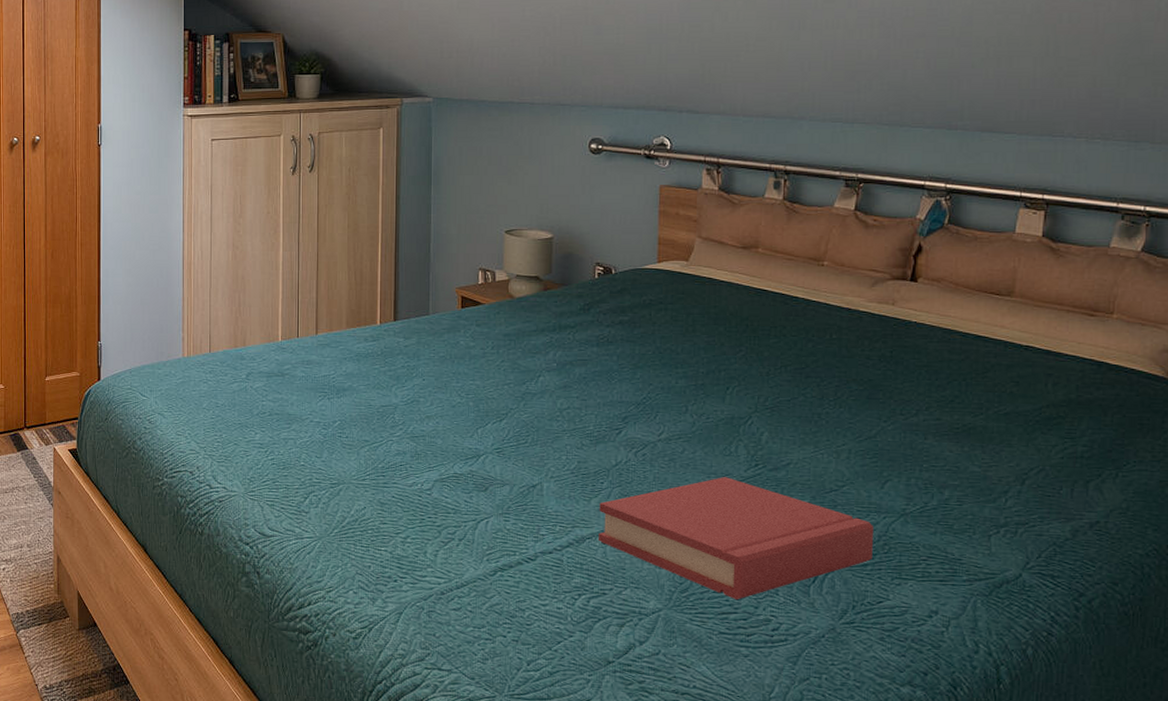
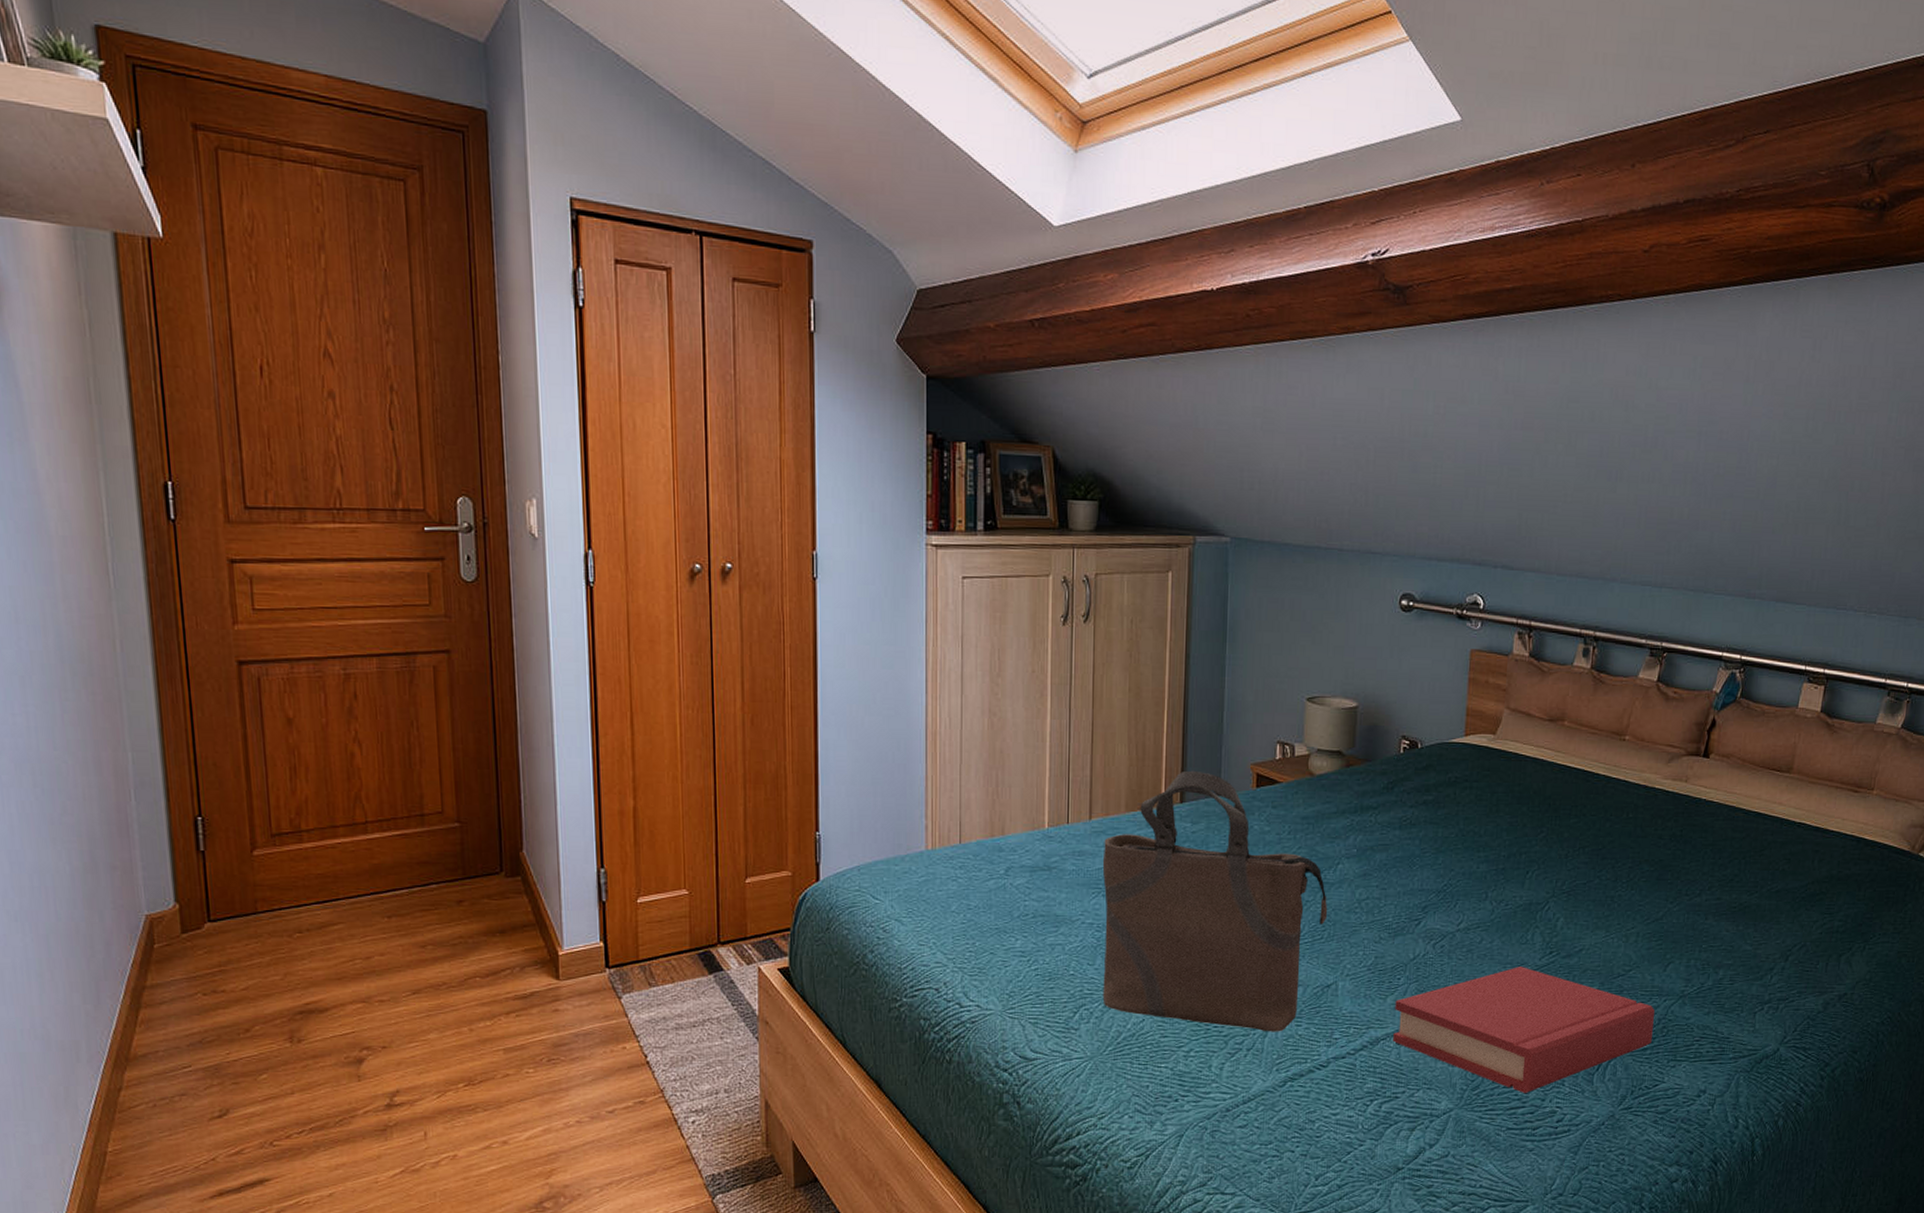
tote bag: none [327,293,531,526] -> present [1102,770,1328,1032]

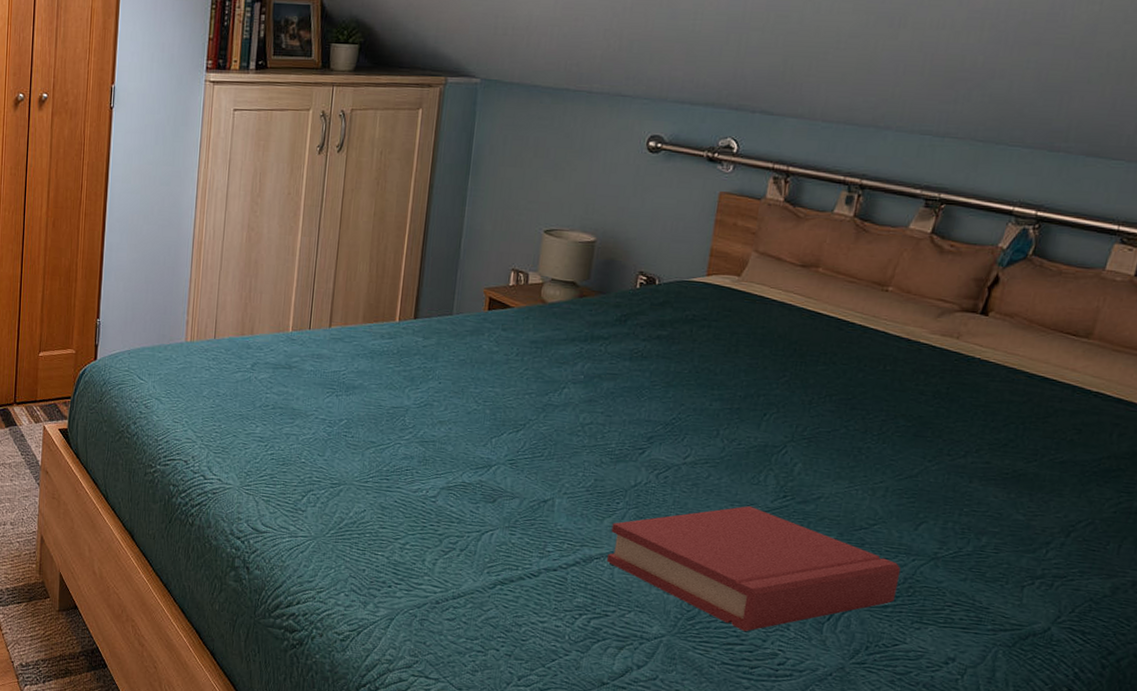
tote bag: present [1102,770,1328,1032] -> none [329,290,551,538]

